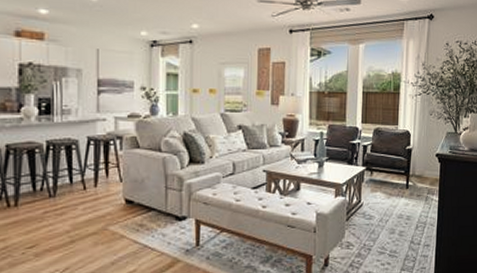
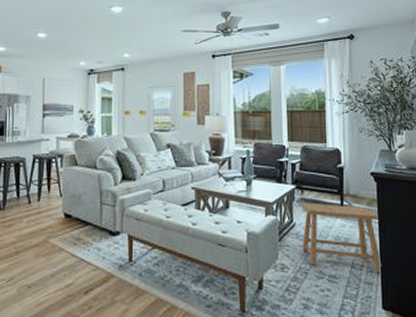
stool: none [368,183,438,247] -> present [301,202,382,274]

